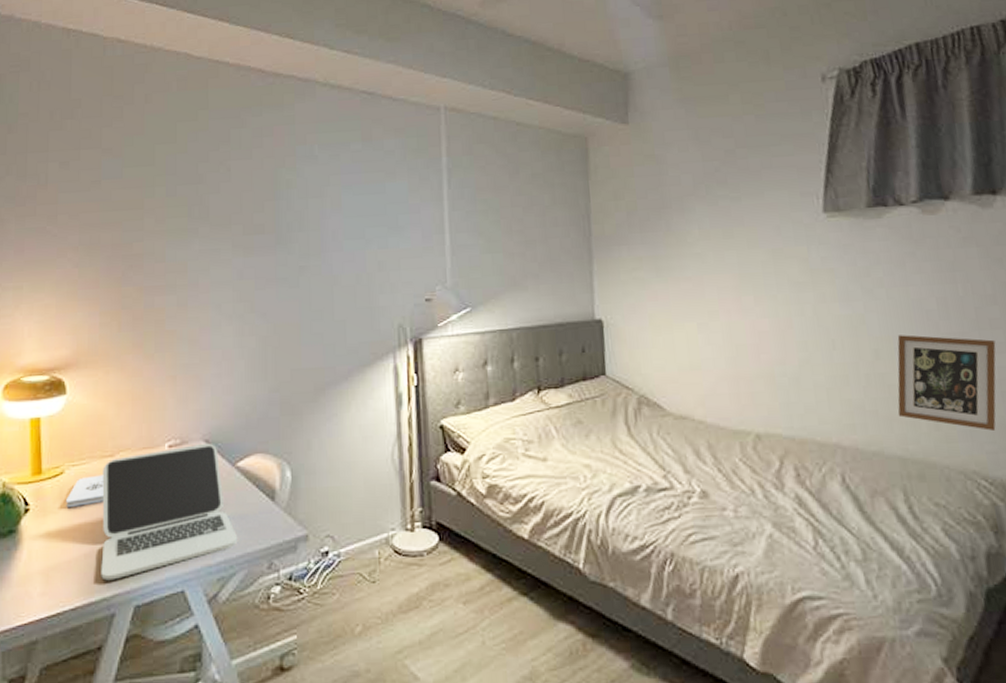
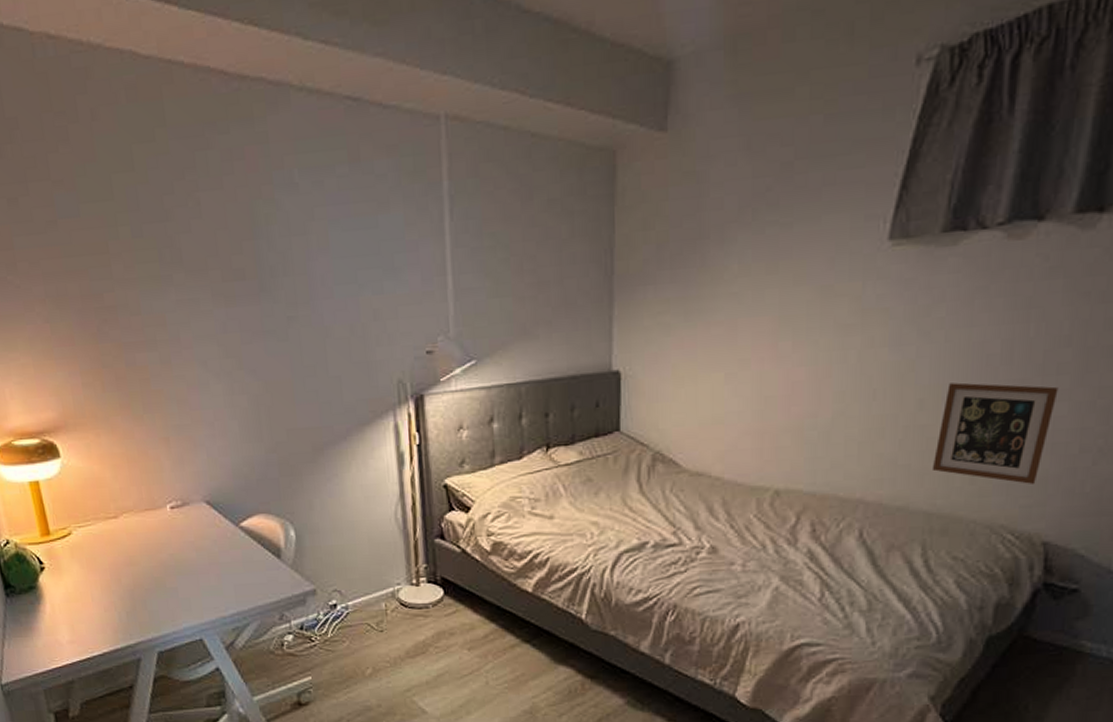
notepad: present [65,475,104,508] -> none [77,535,114,567]
laptop: present [101,443,238,581] -> none [108,504,249,630]

